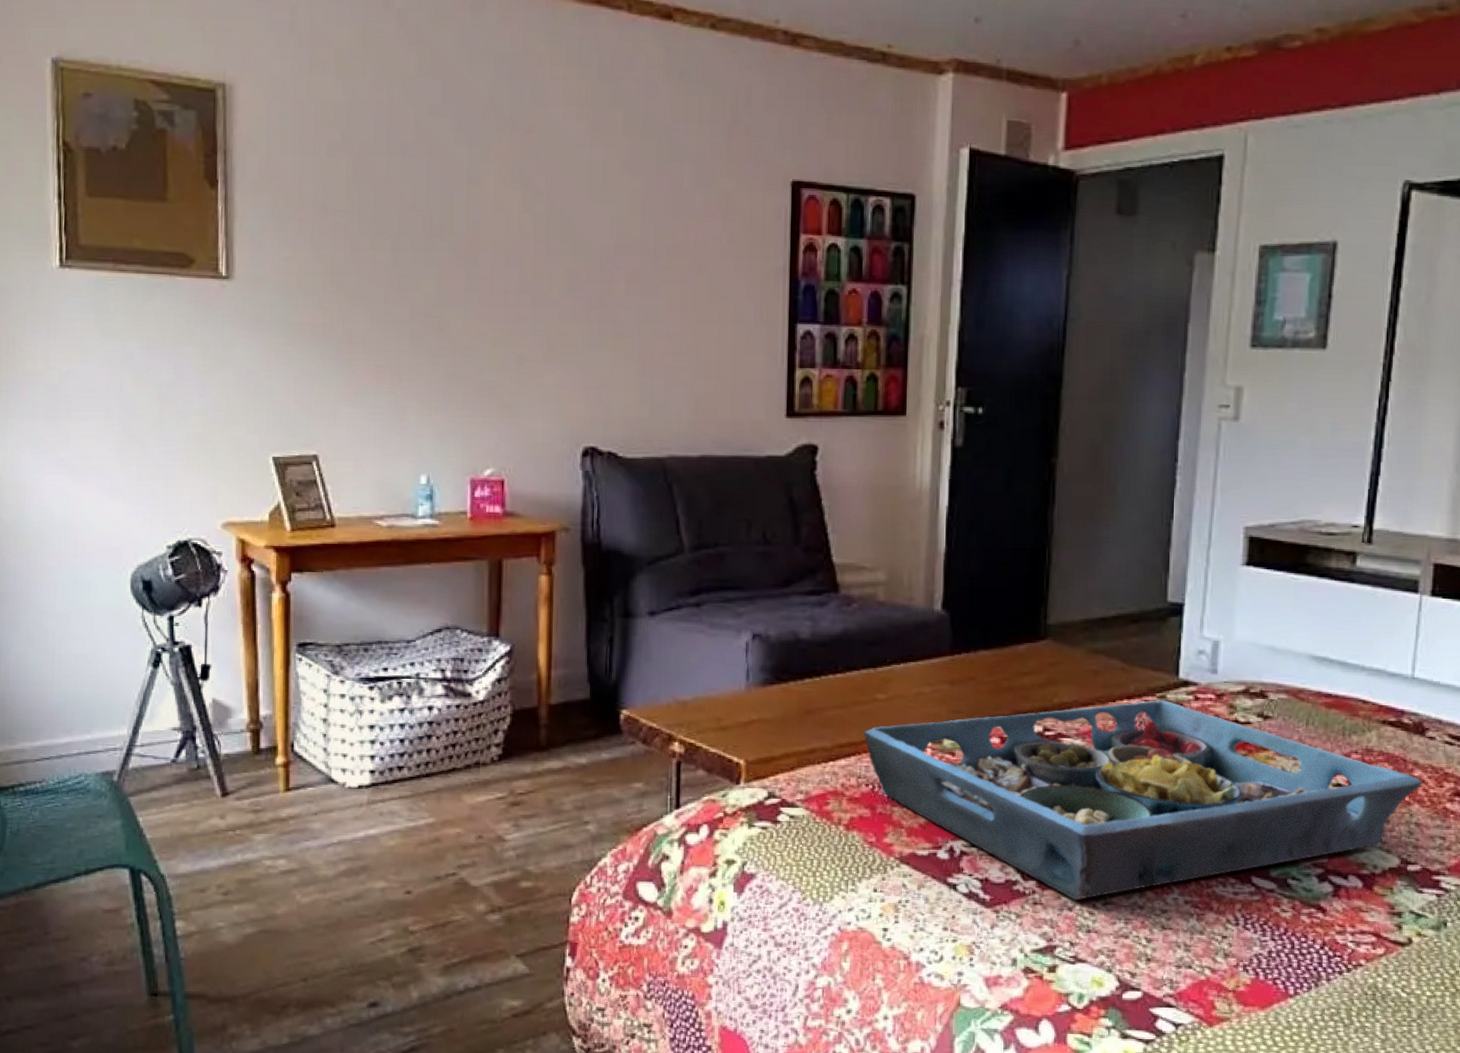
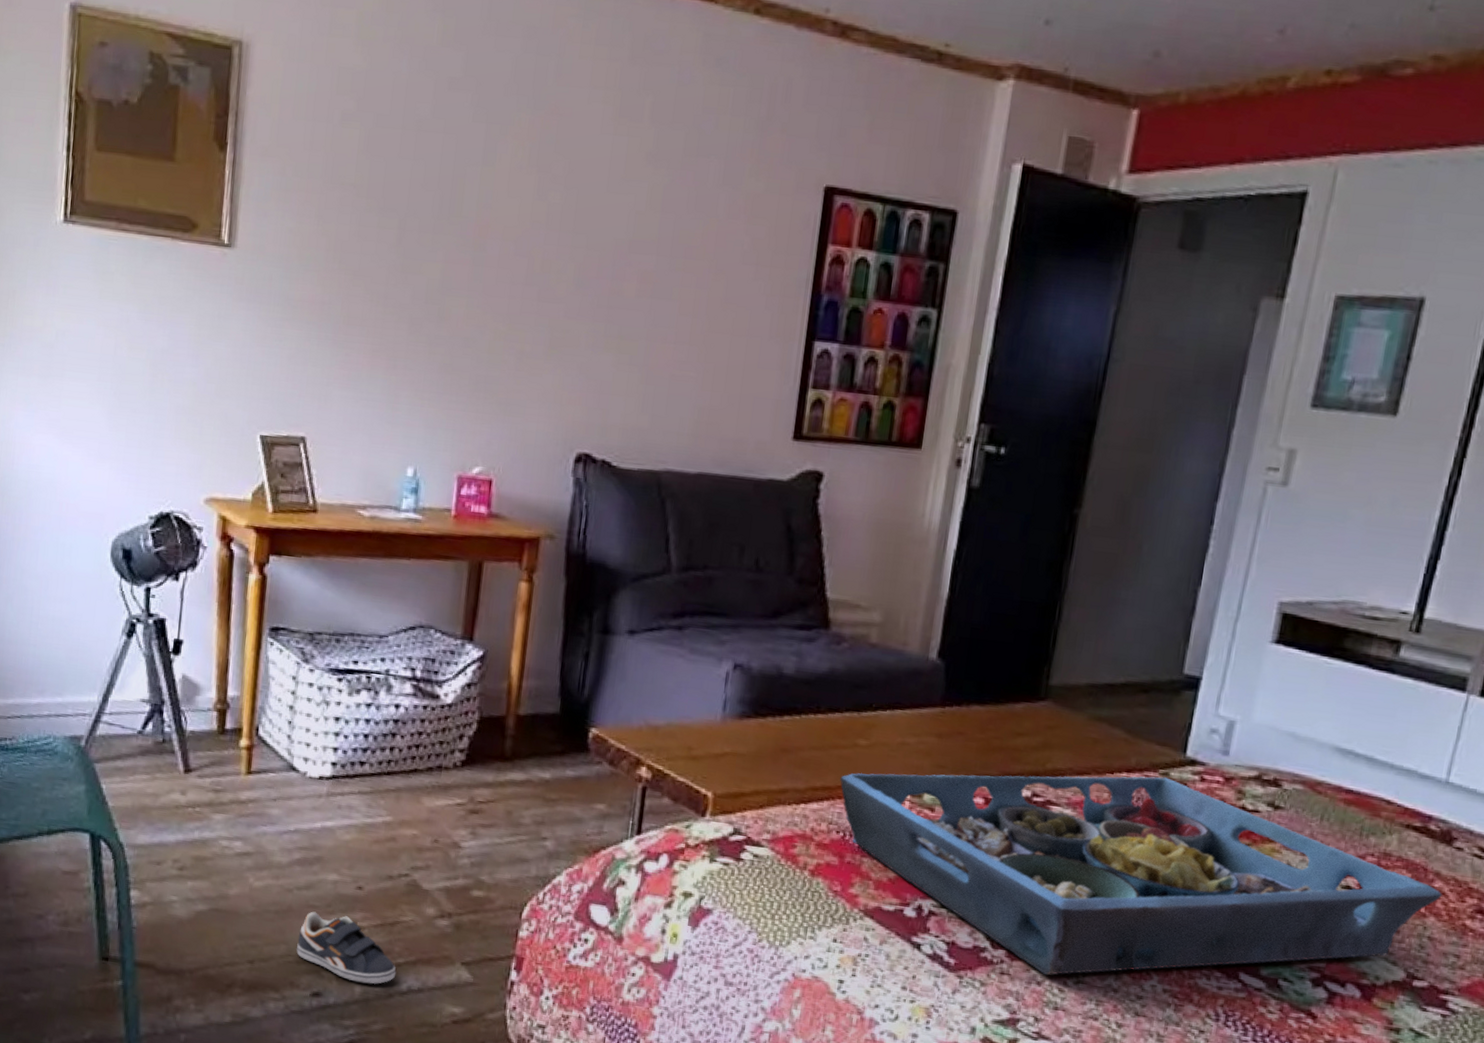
sneaker: none [350,921,452,988] -> present [296,911,397,984]

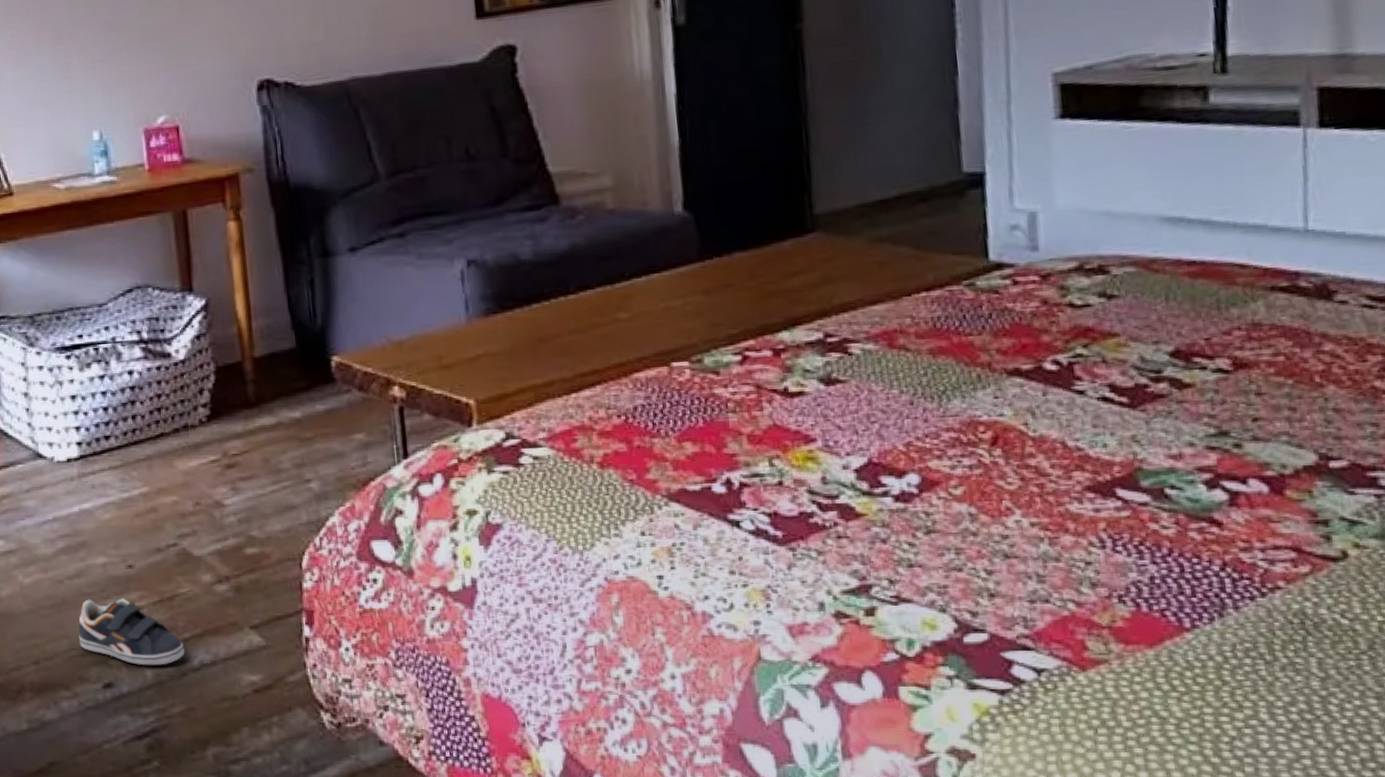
serving tray: present [840,772,1443,976] -> none [608,288,1337,531]

